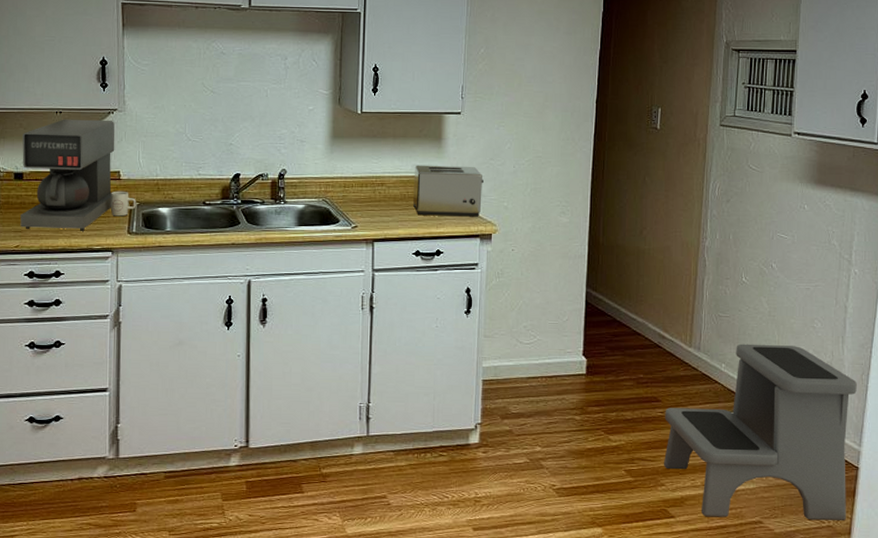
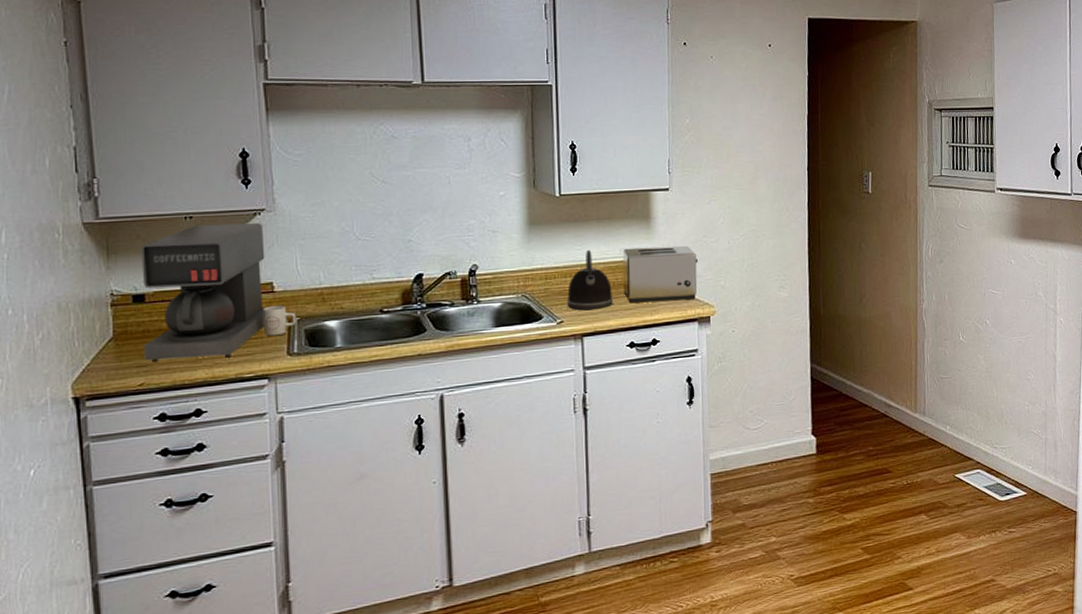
kettle: none [361,164,404,219] -> present [566,250,614,311]
step stool: present [663,343,857,521] -> none [896,399,1070,584]

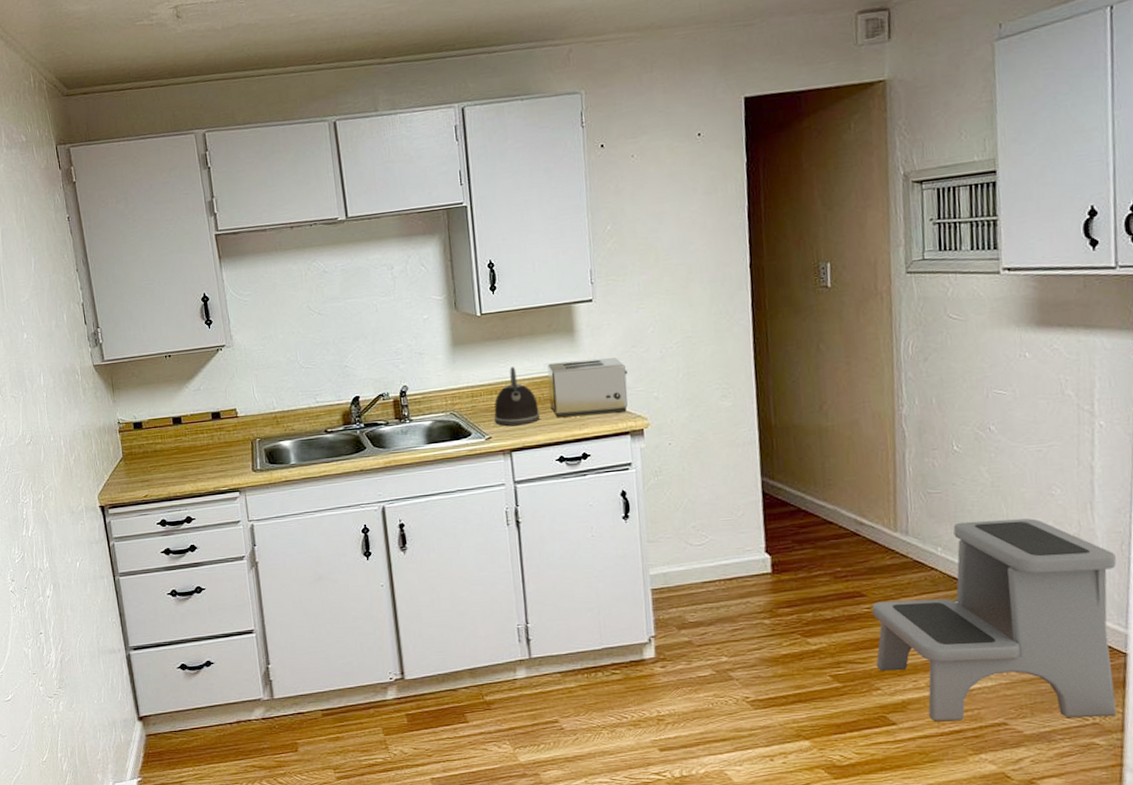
coffee maker: present [141,222,265,363] -> none [136,357,233,479]
mug: present [262,305,296,337] -> none [230,428,257,455]
step stool: none [896,399,1070,584] -> present [872,518,1116,722]

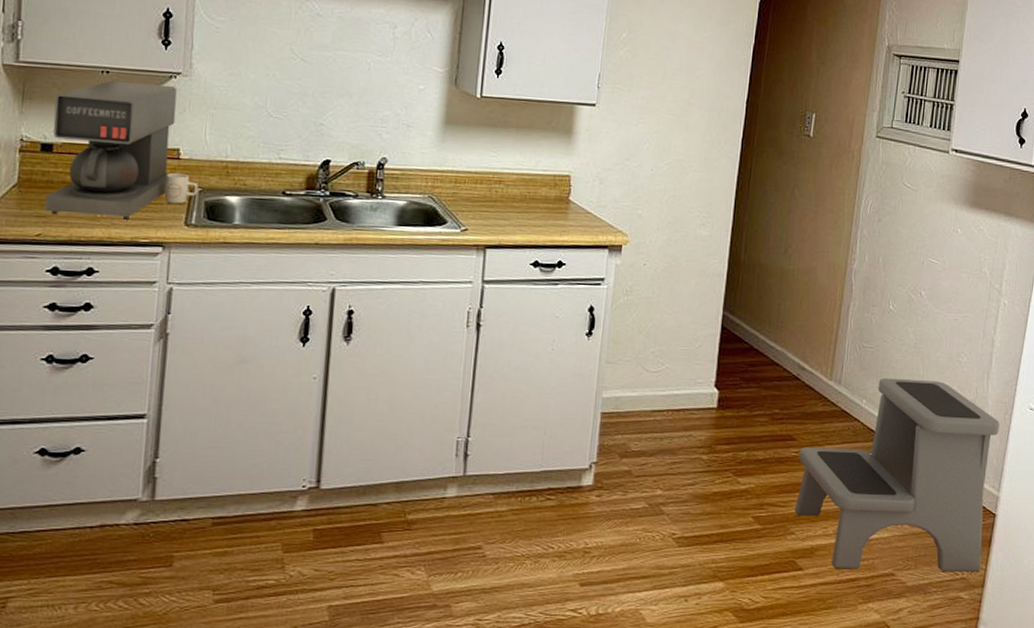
coffee maker: none [136,357,233,479] -> present [44,80,177,220]
mug: none [230,428,257,455] -> present [164,172,198,205]
kettle: present [493,367,541,426] -> none [474,158,523,222]
toaster: present [546,357,629,418] -> none [534,161,617,226]

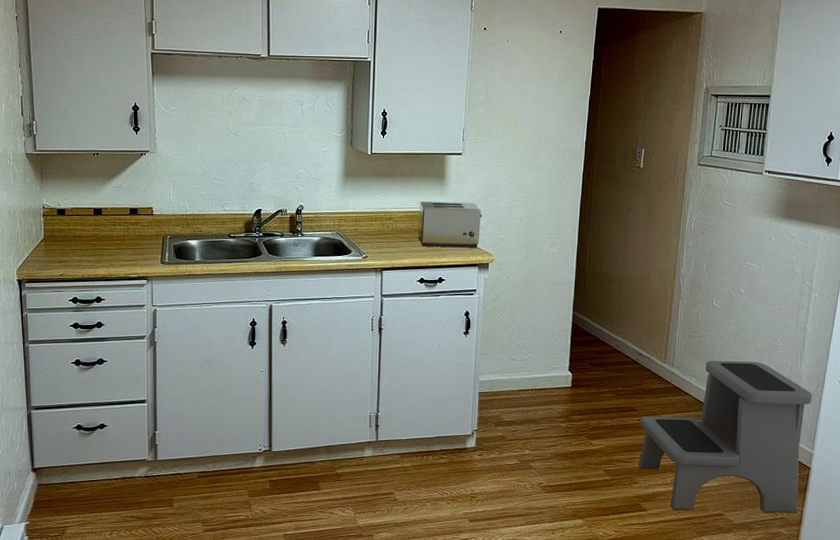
coffee maker: present [44,80,177,220] -> none [63,160,148,261]
mug: present [164,172,198,205] -> none [144,225,168,248]
toaster: none [534,161,617,226] -> present [418,201,482,249]

